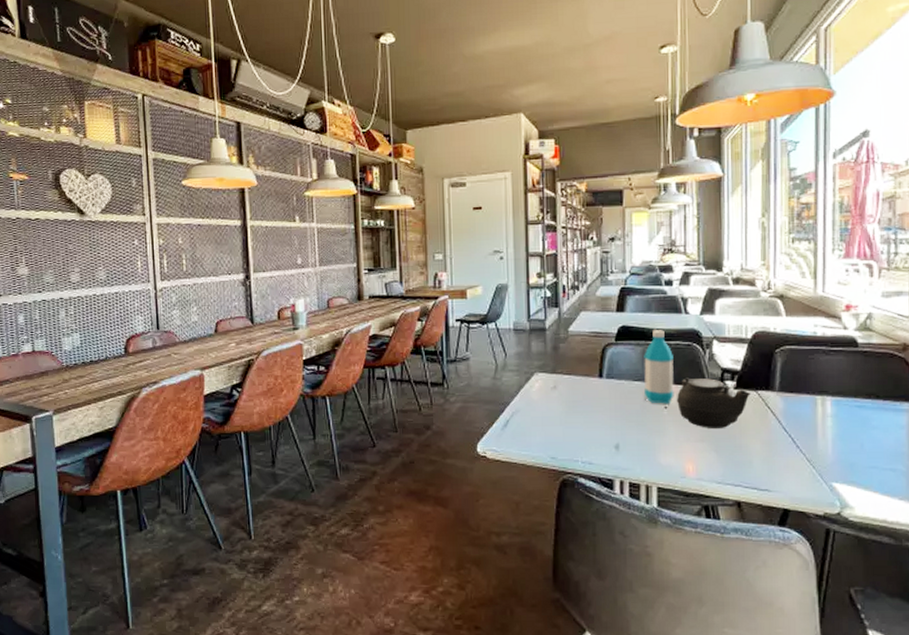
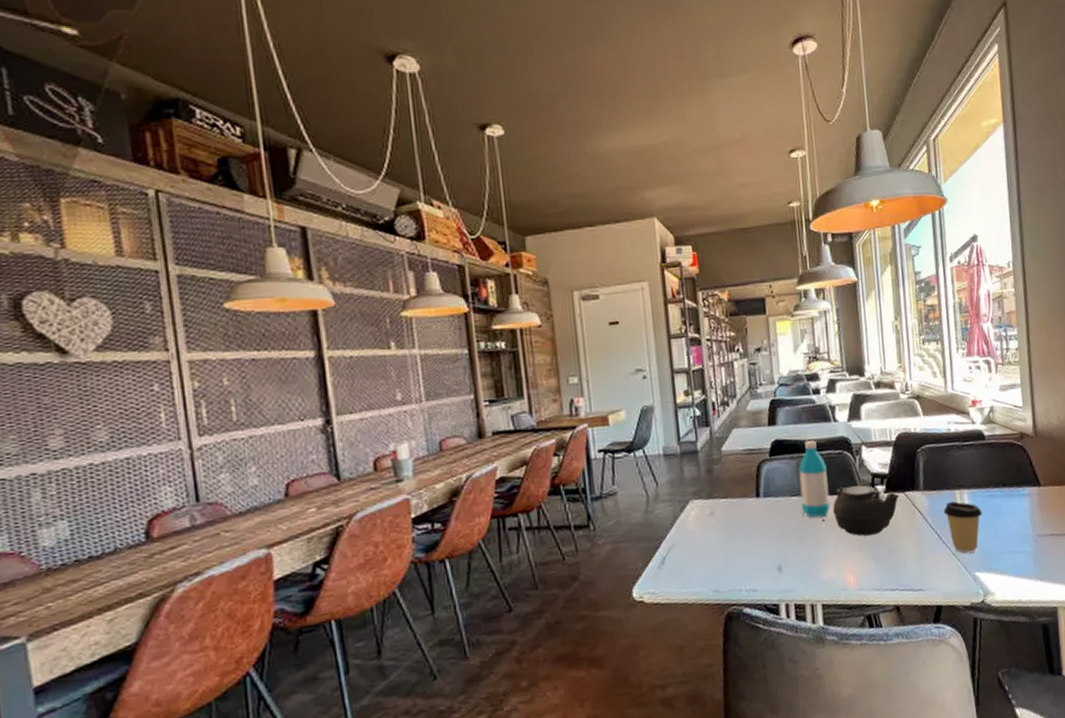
coffee cup: none [800,406,848,463] -> present [943,501,983,554]

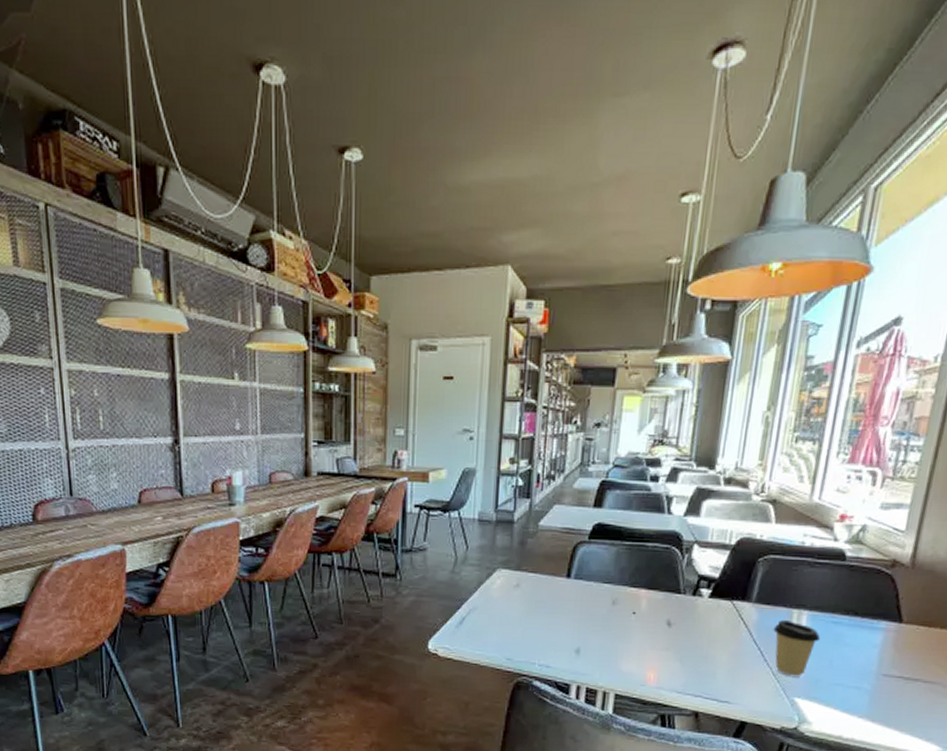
water bottle: present [798,440,831,518] -> none [613,530,649,610]
teapot: present [832,485,900,536] -> none [646,583,727,638]

